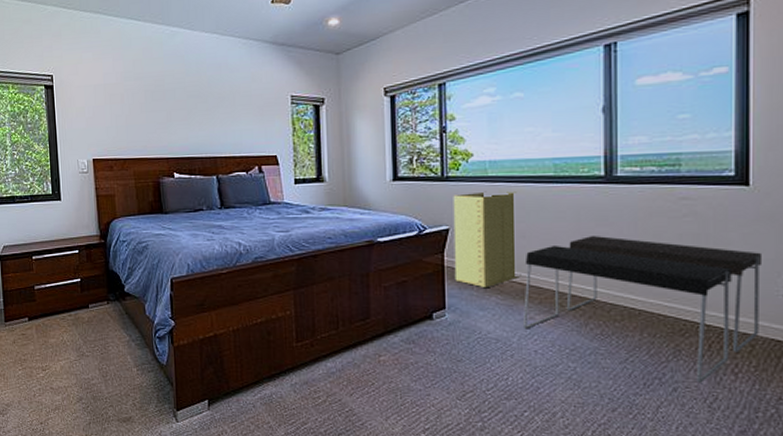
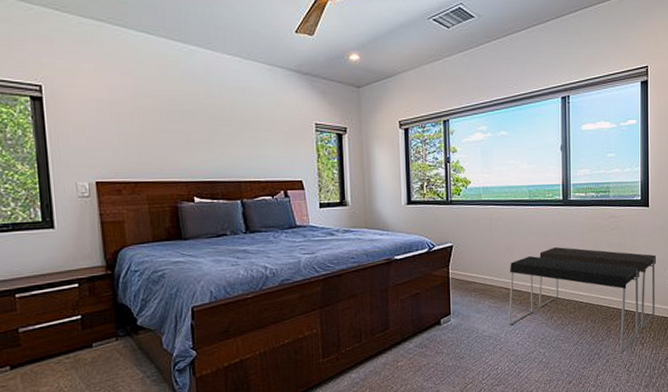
laundry hamper: present [453,191,521,289] -> none [455,213,507,295]

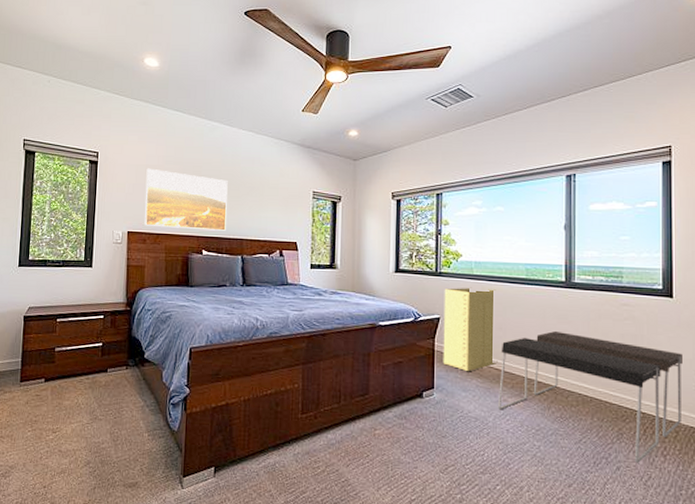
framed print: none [111,104,221,174] -> present [144,168,228,231]
laundry hamper: none [455,213,507,295] -> present [443,287,498,372]

